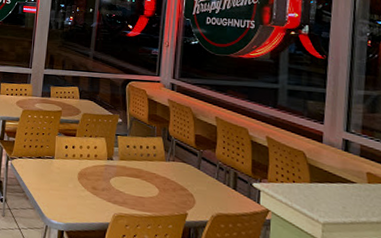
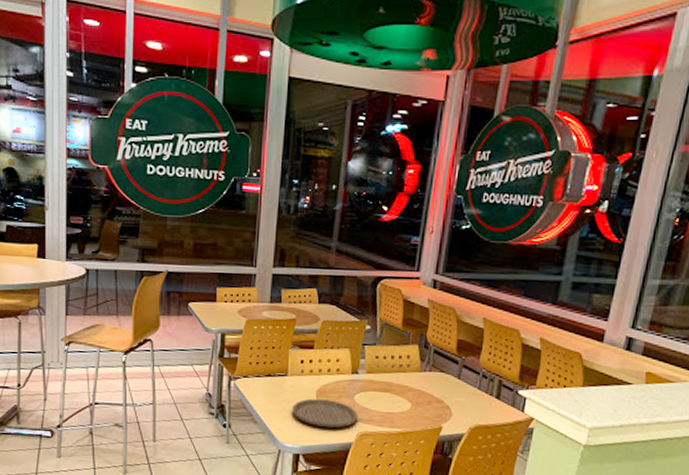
plate: none [58,180,114,209] -> present [292,398,359,428]

